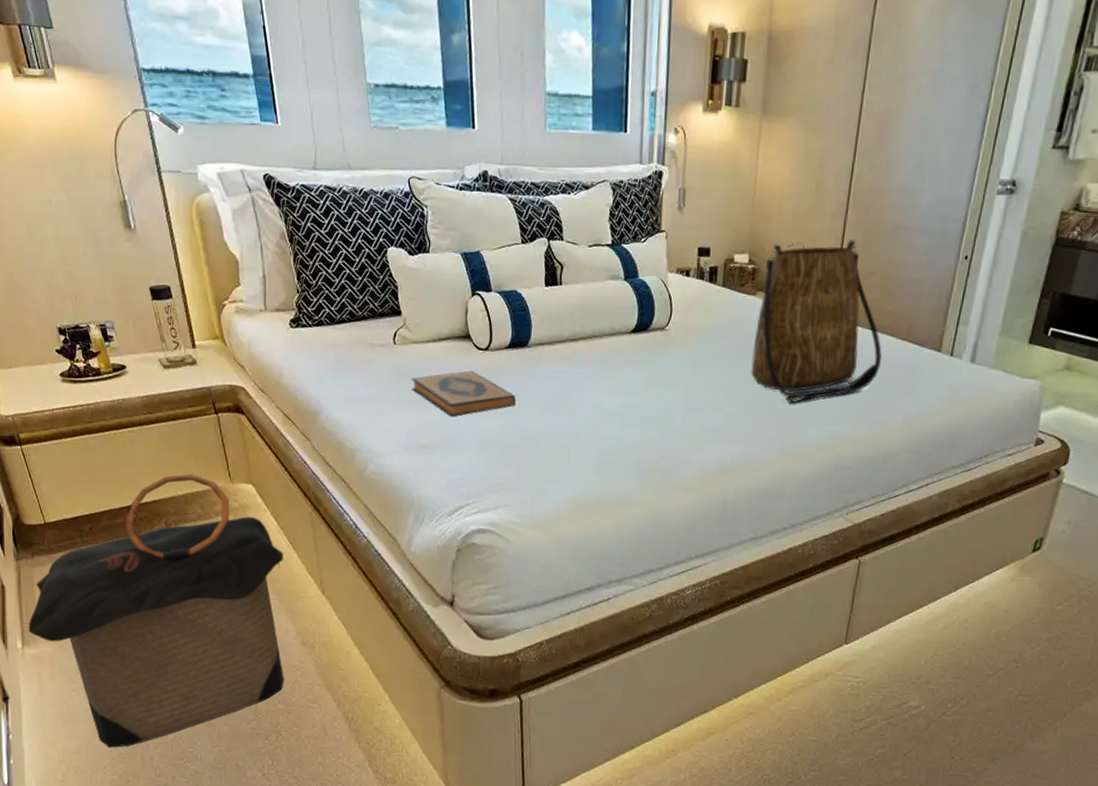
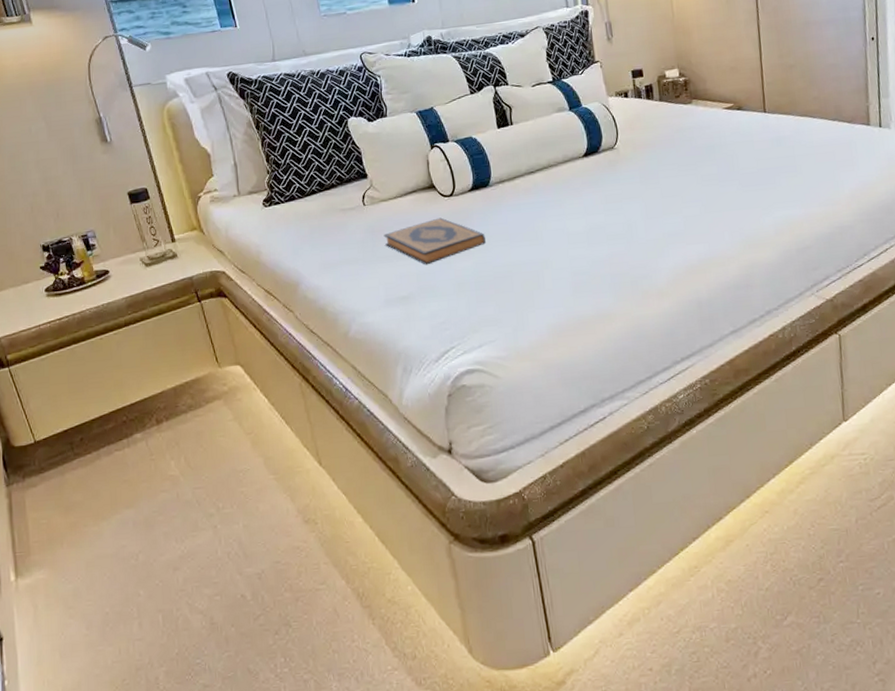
laundry hamper: present [28,473,284,748] -> none [21,365,289,675]
tote bag: present [751,240,883,403] -> none [694,40,818,195]

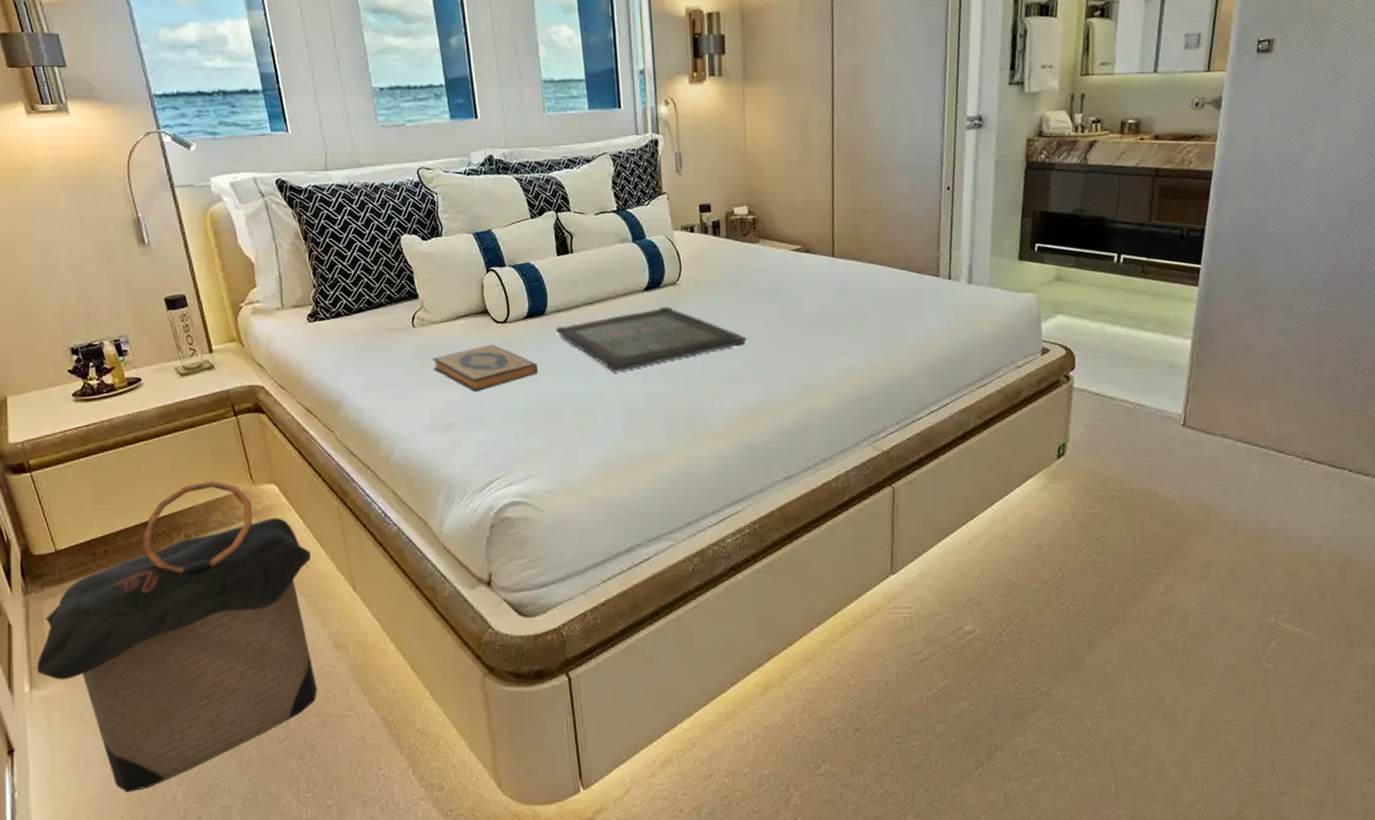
laundry hamper: none [21,365,289,675] -> present [37,480,317,792]
serving tray: none [500,170,687,238] -> present [555,306,748,373]

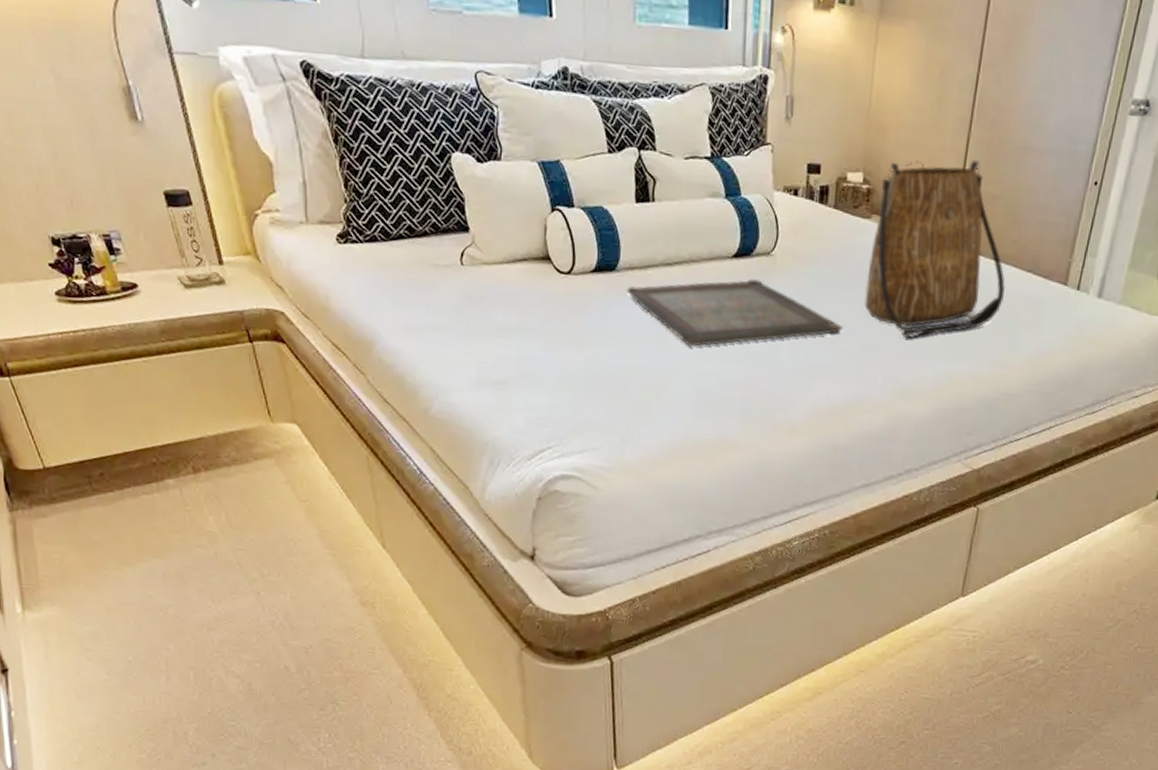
laundry hamper: present [37,480,317,792] -> none [28,411,340,724]
hardback book: present [432,344,538,392] -> none [482,297,603,350]
tote bag: none [762,183,886,340] -> present [864,160,1006,338]

